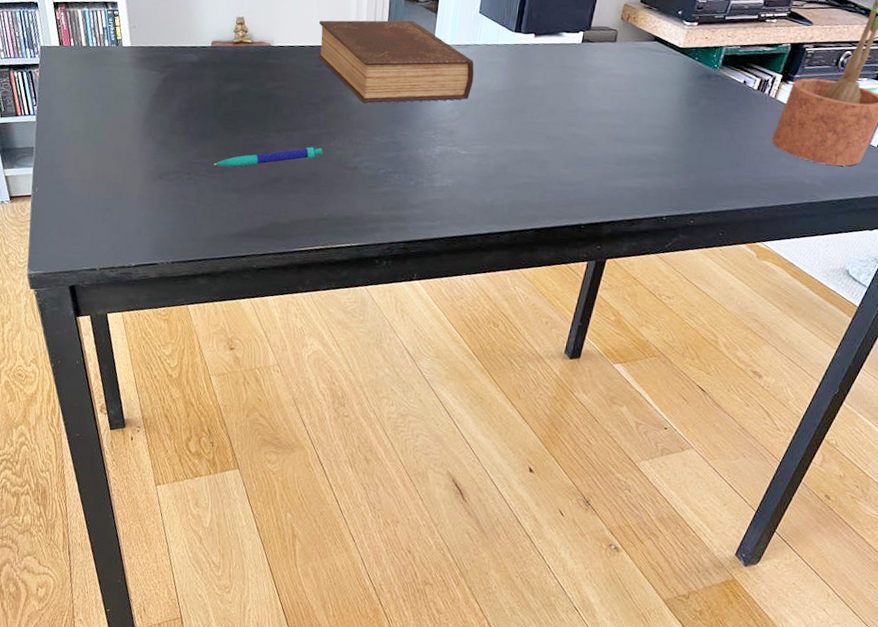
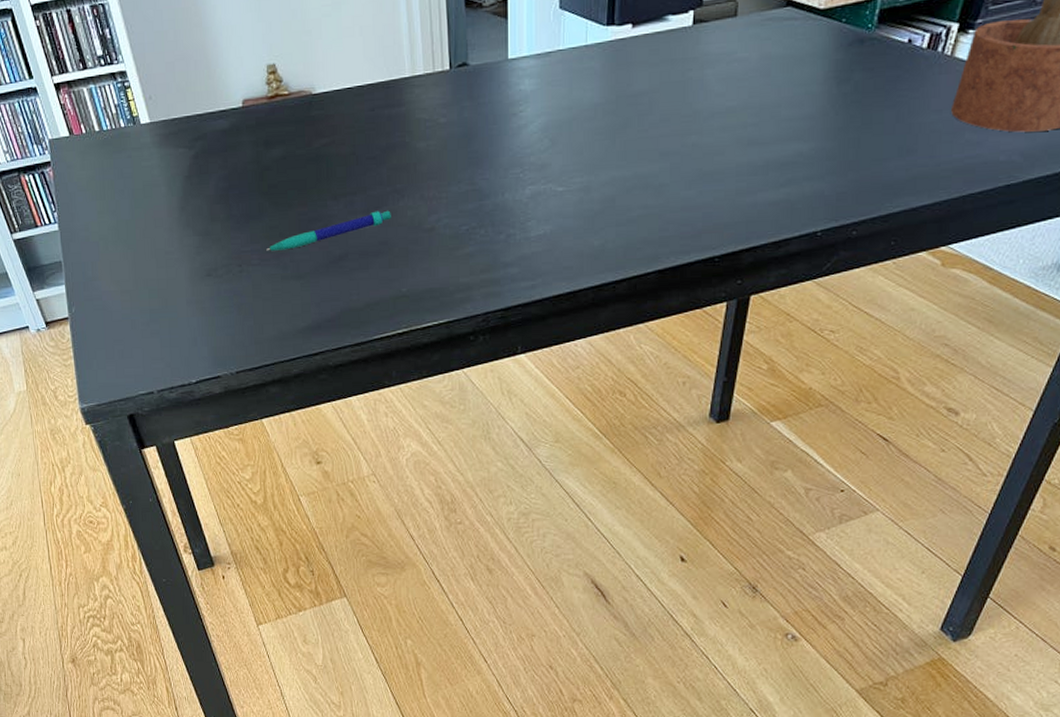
book: present [318,20,474,104] -> none [364,33,562,147]

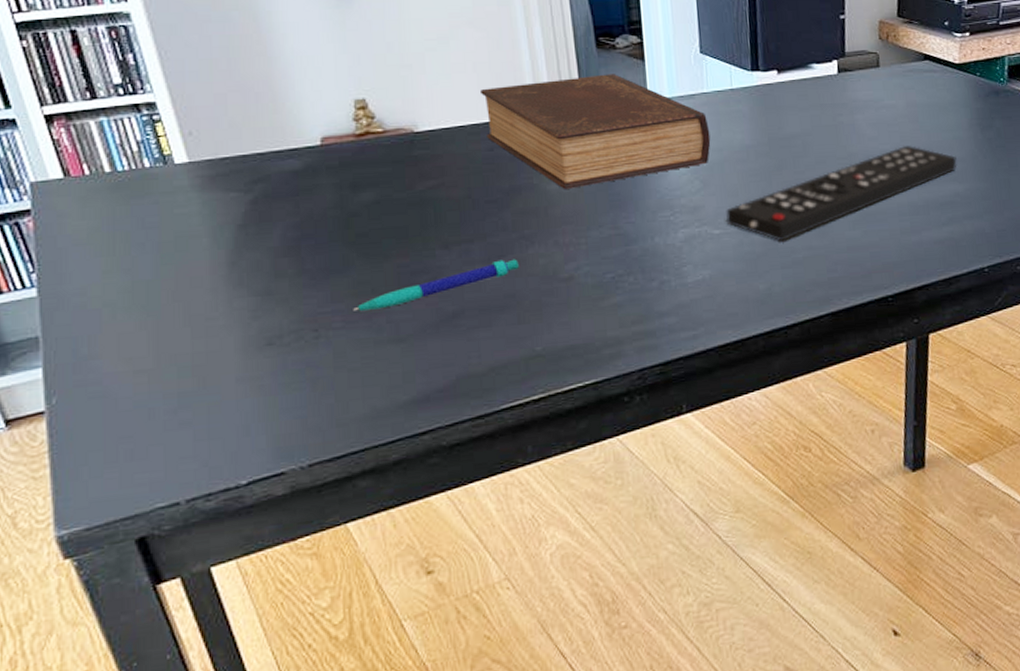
book: none [364,33,562,147] -> present [479,74,711,189]
remote control: none [569,102,805,200] -> present [725,146,957,242]

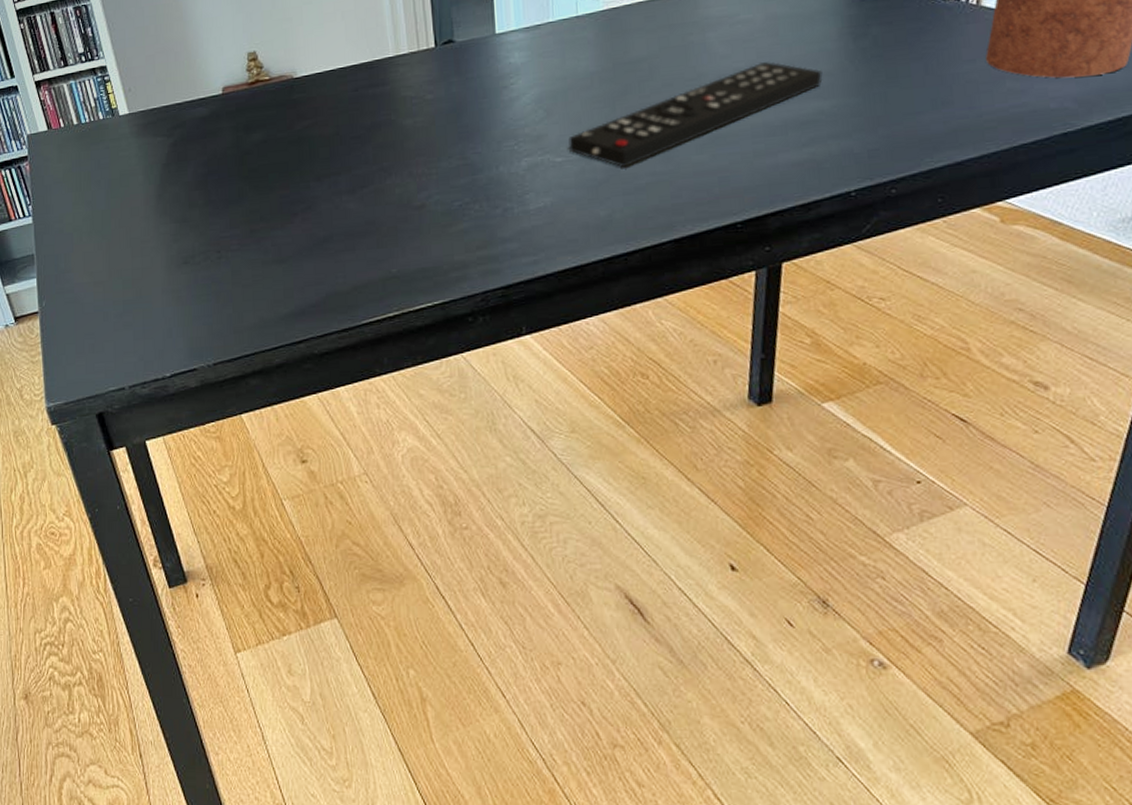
pen: present [353,259,519,311] -> none [246,189,378,236]
book: present [479,74,711,189] -> none [346,11,555,124]

